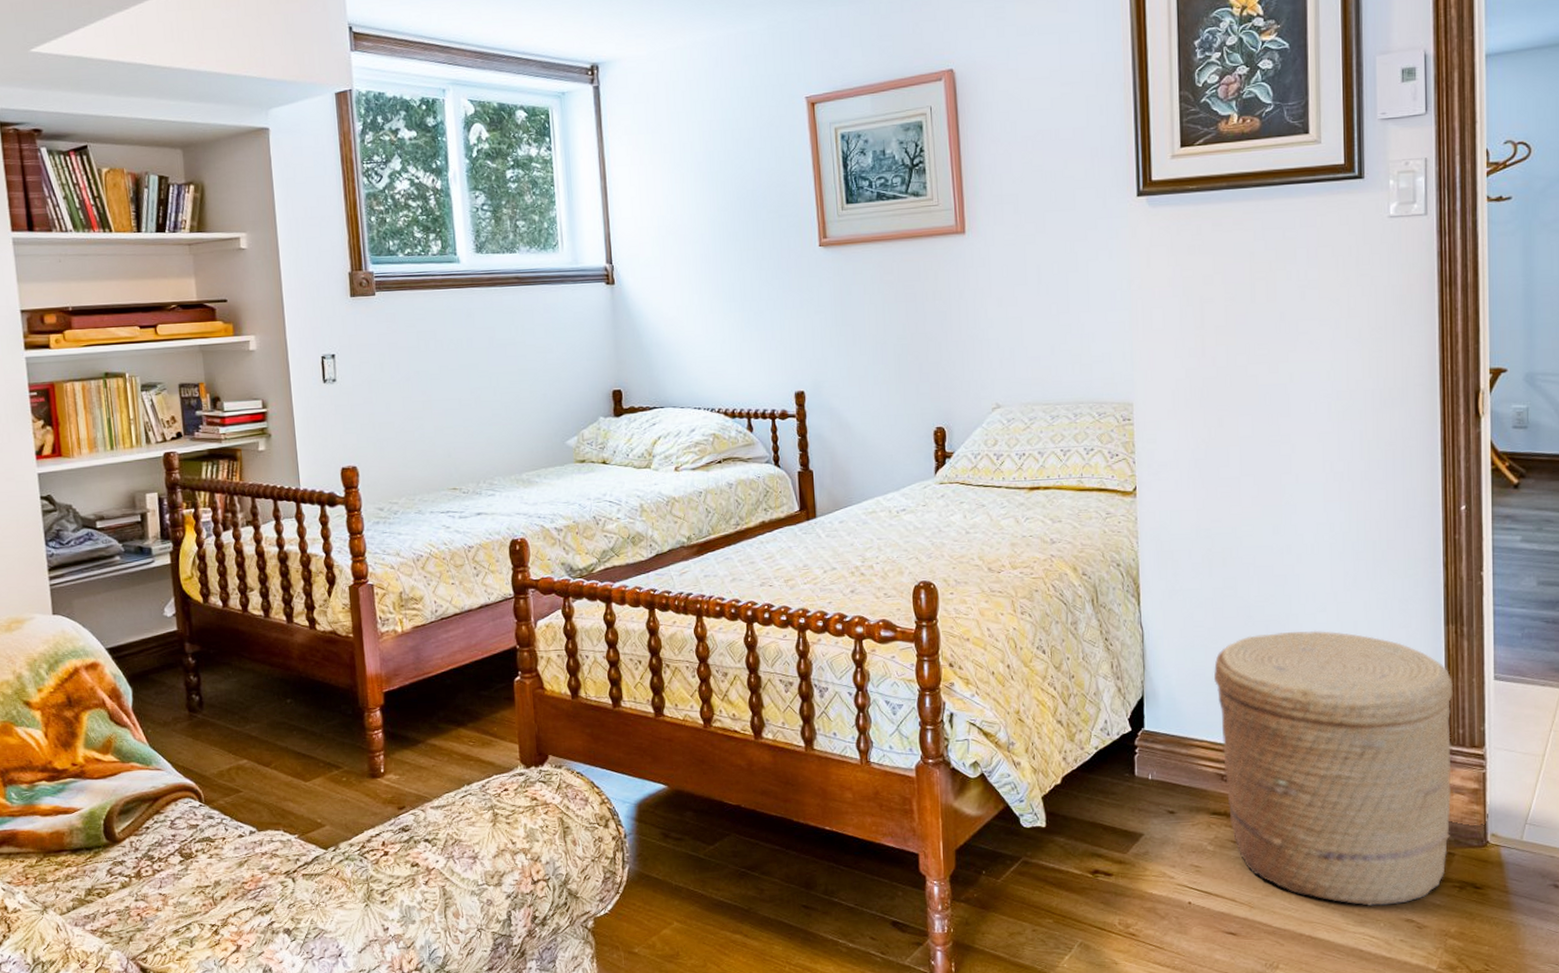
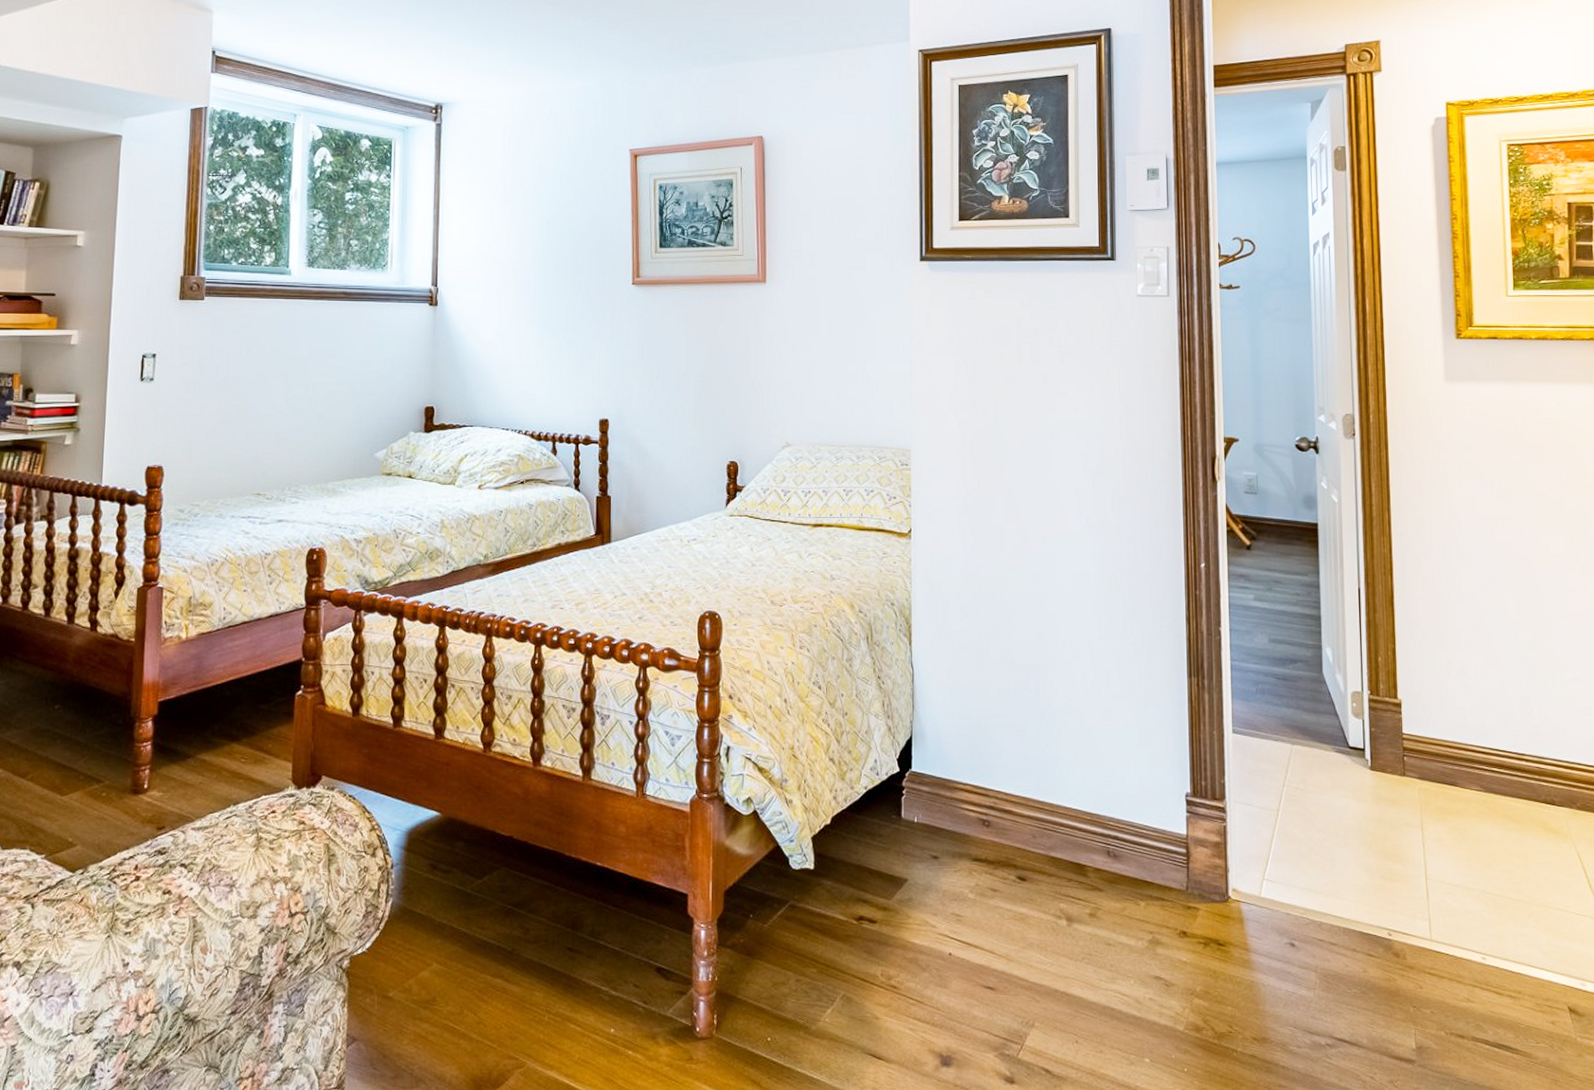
woven basket: present [1214,630,1453,906] -> none [978,677,1196,961]

